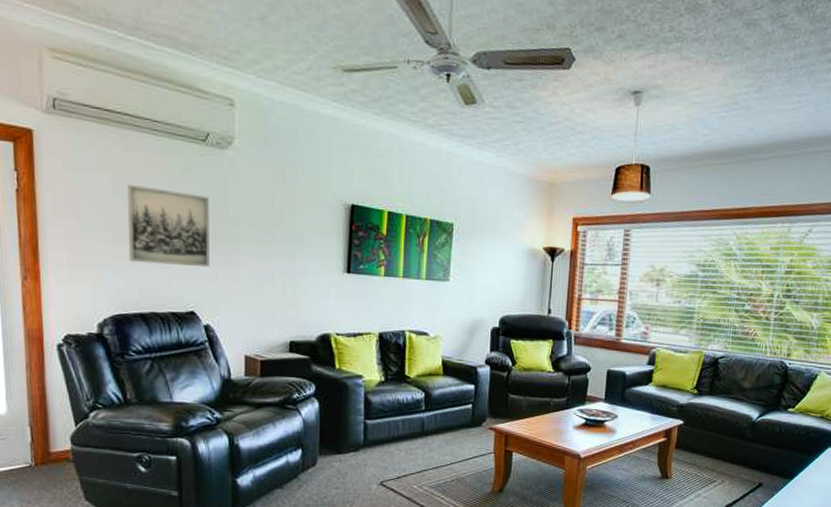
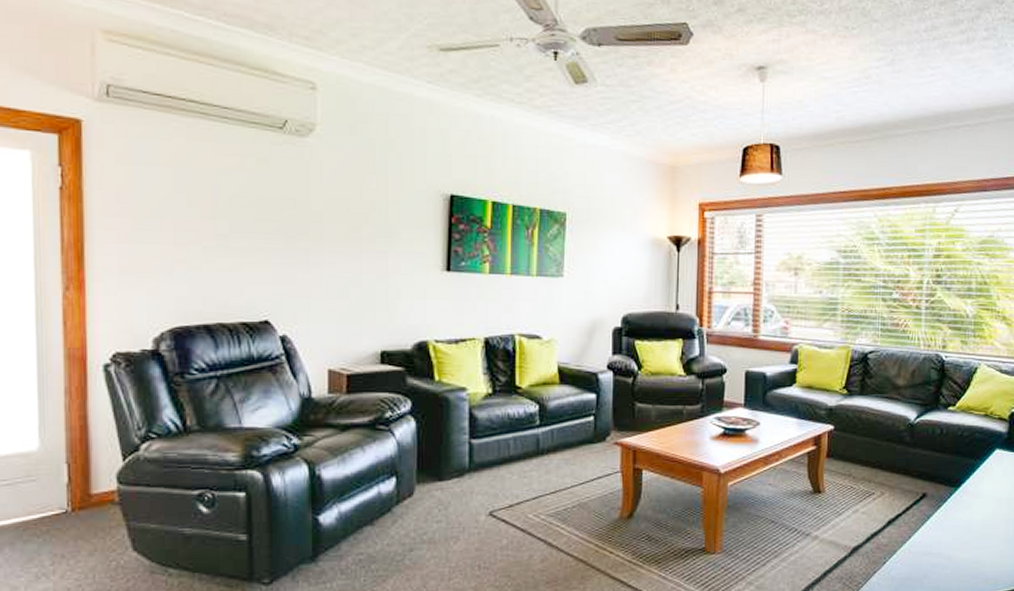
wall art: present [126,184,210,266] -> none [190,178,287,268]

